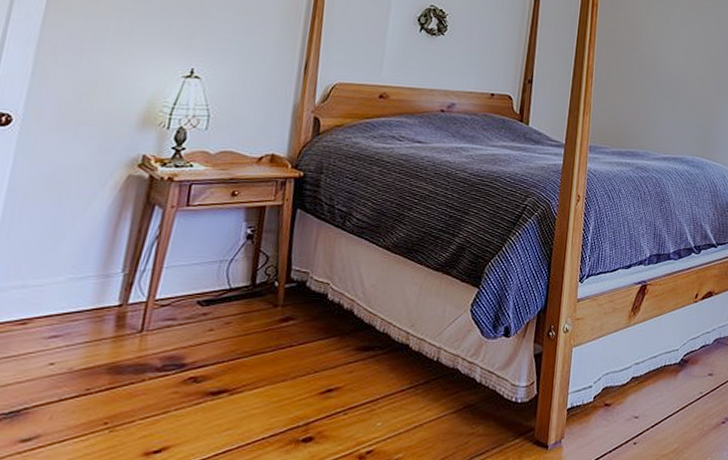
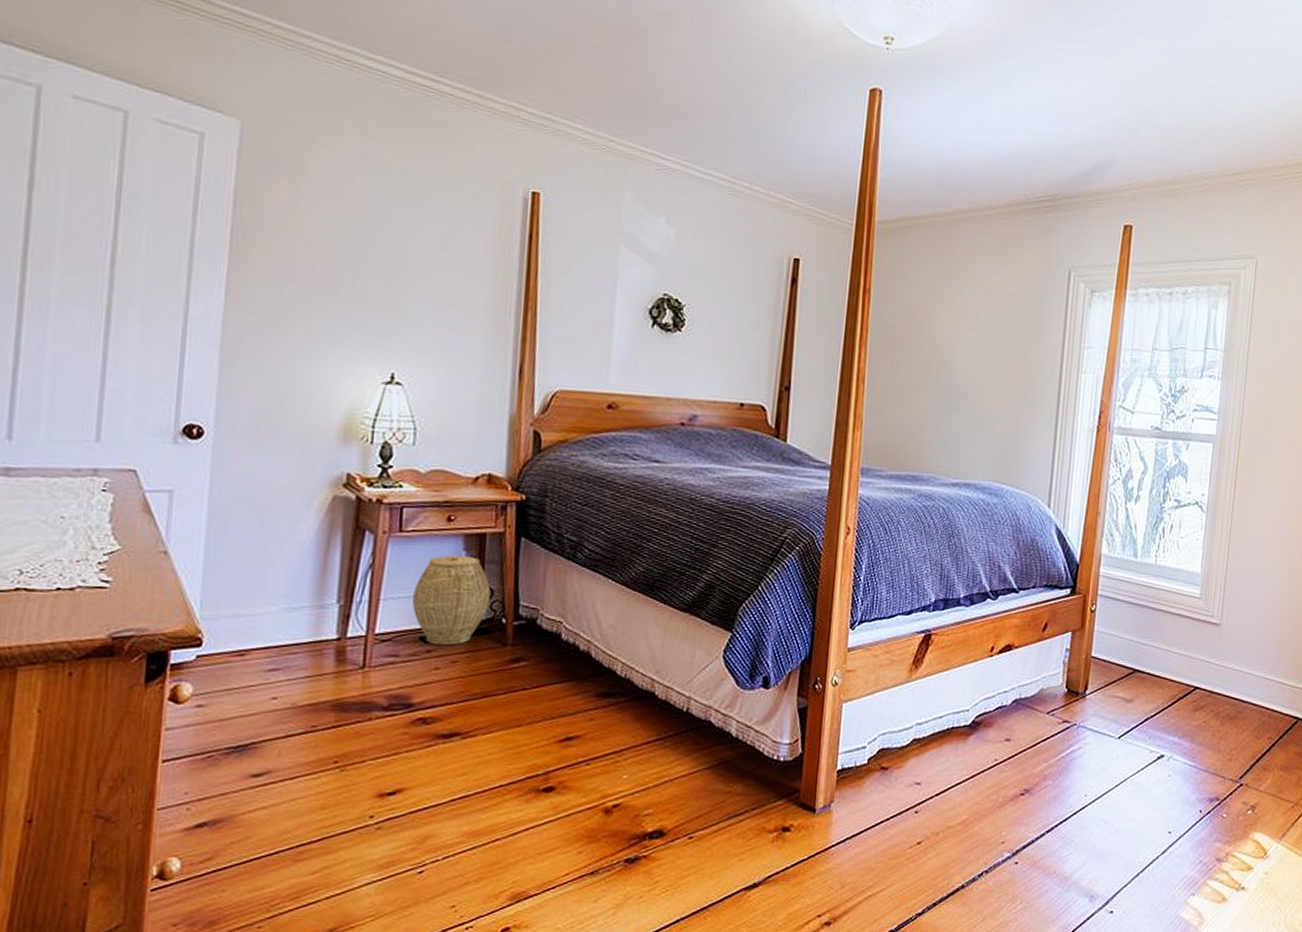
woven basket: none [193,225,266,308] -> present [412,554,491,646]

